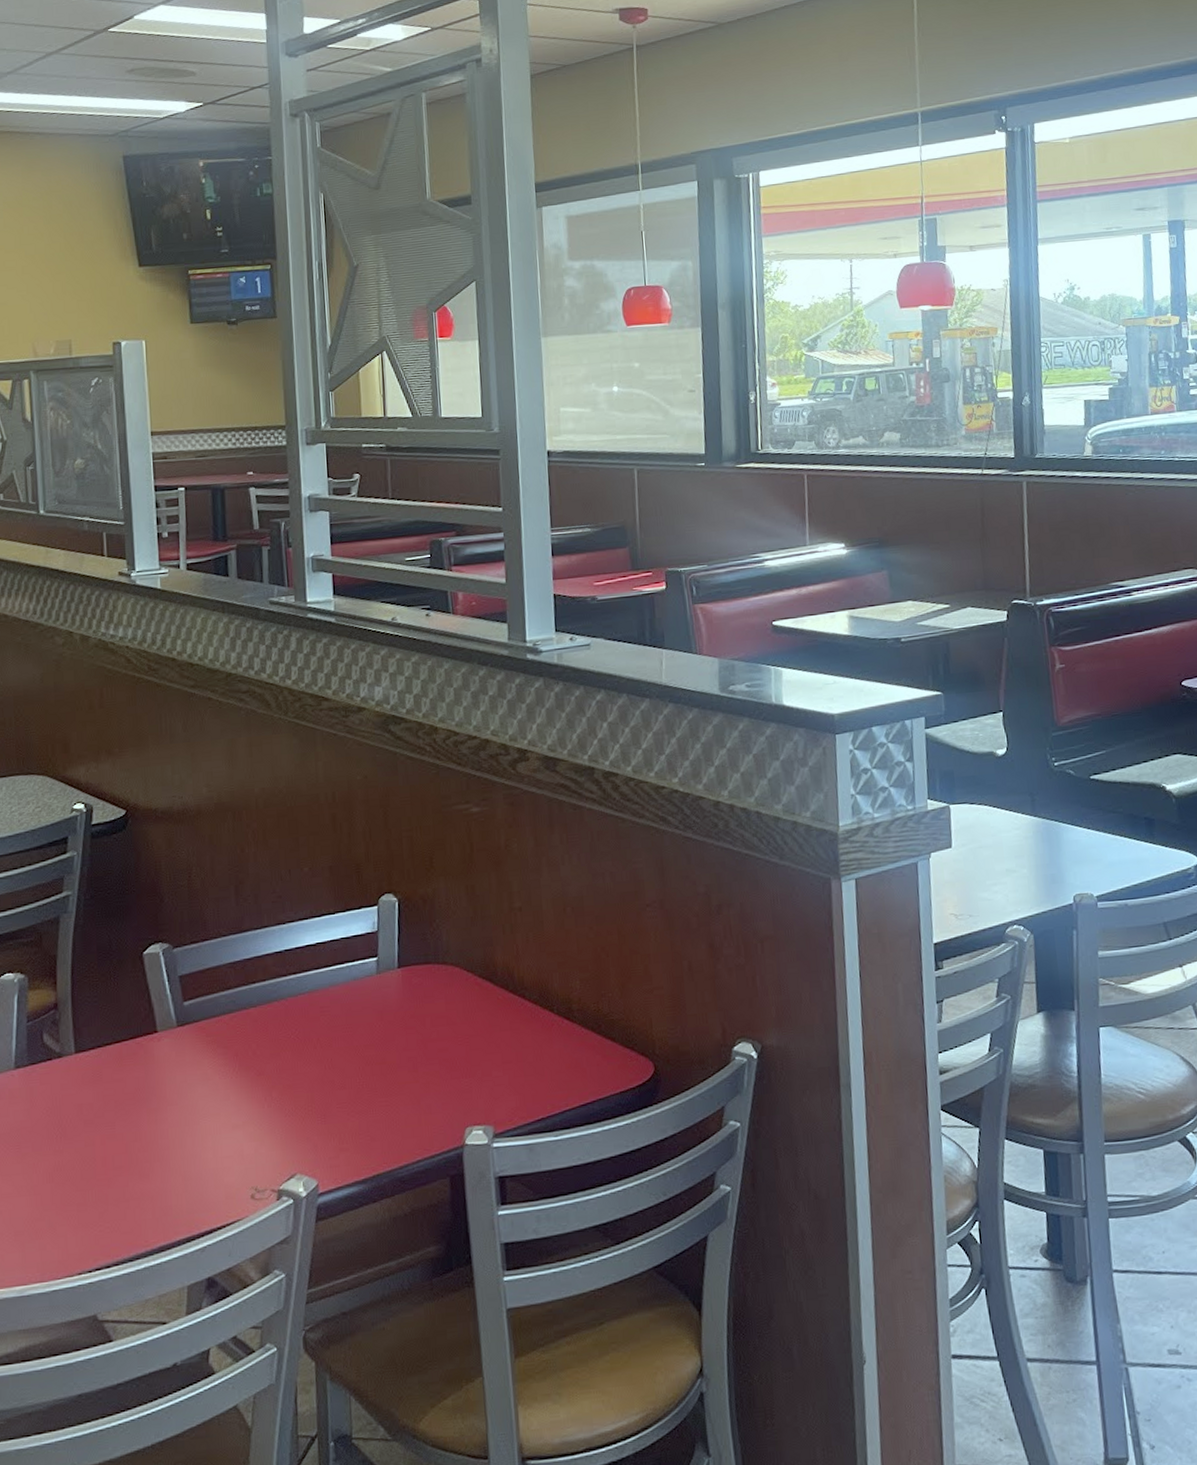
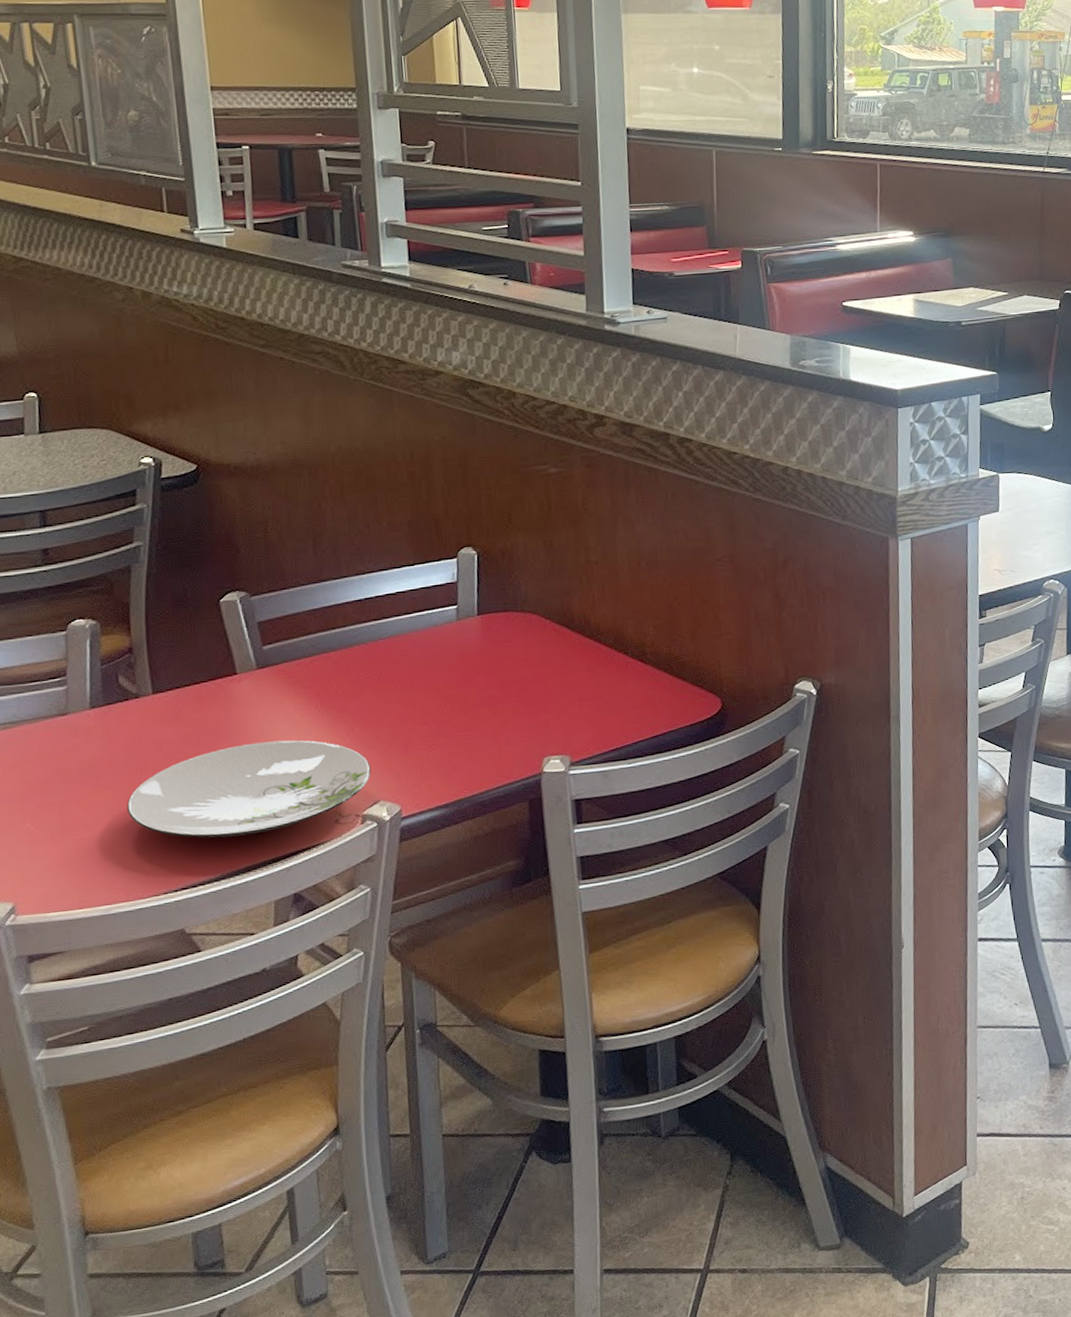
plate: none [45,1105,288,1213] -> present [126,740,371,838]

